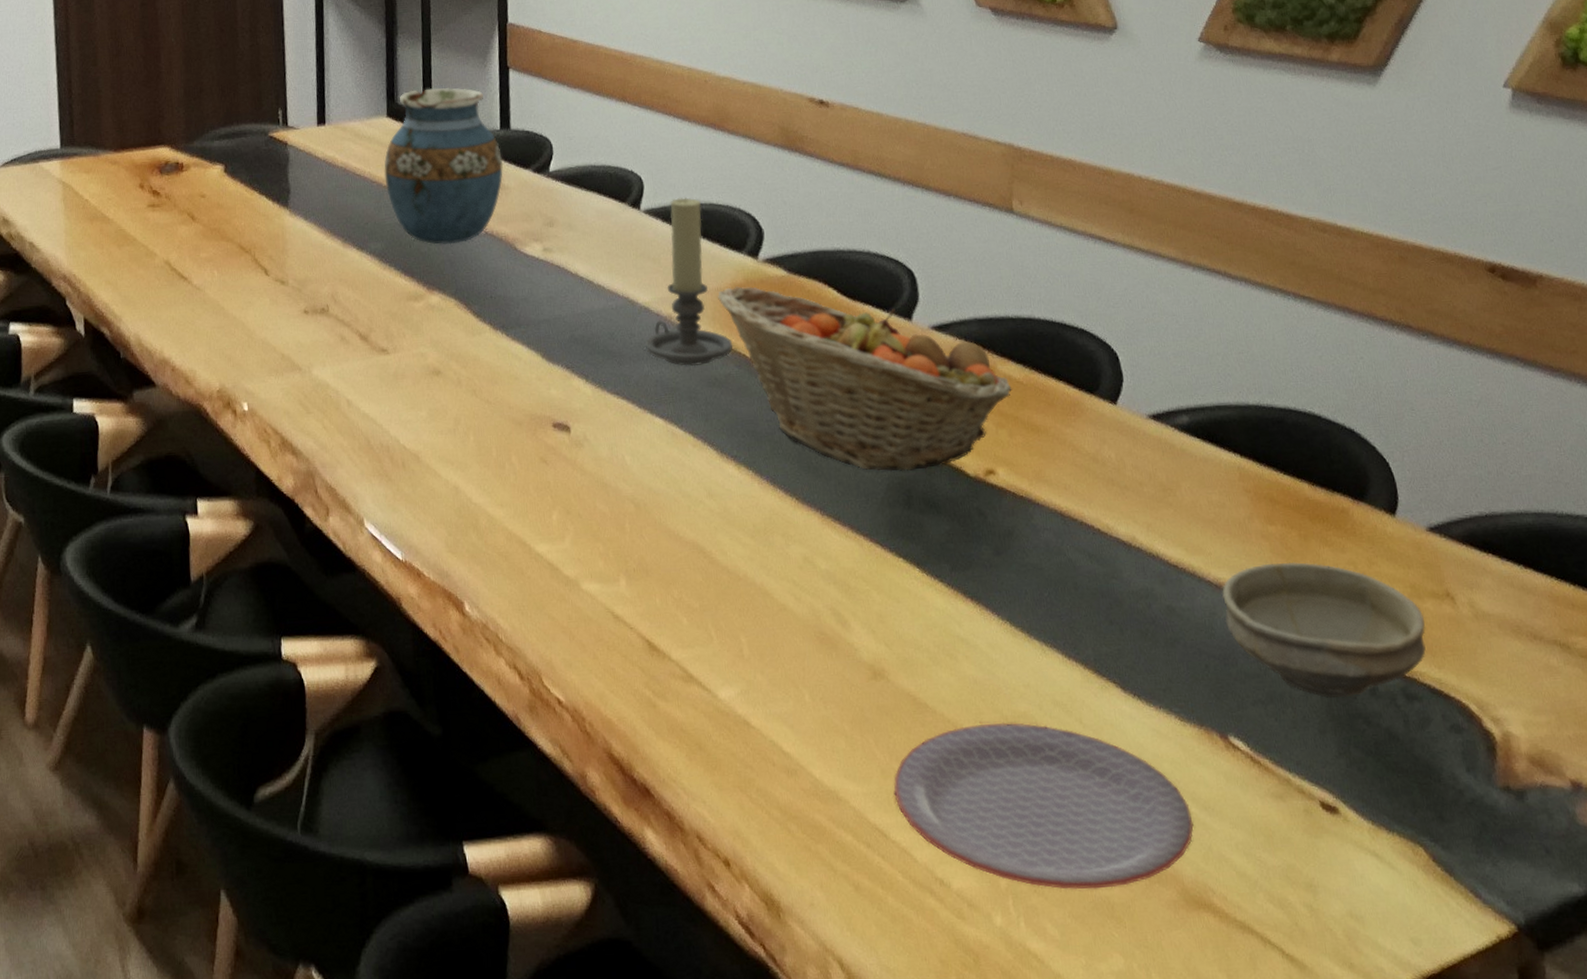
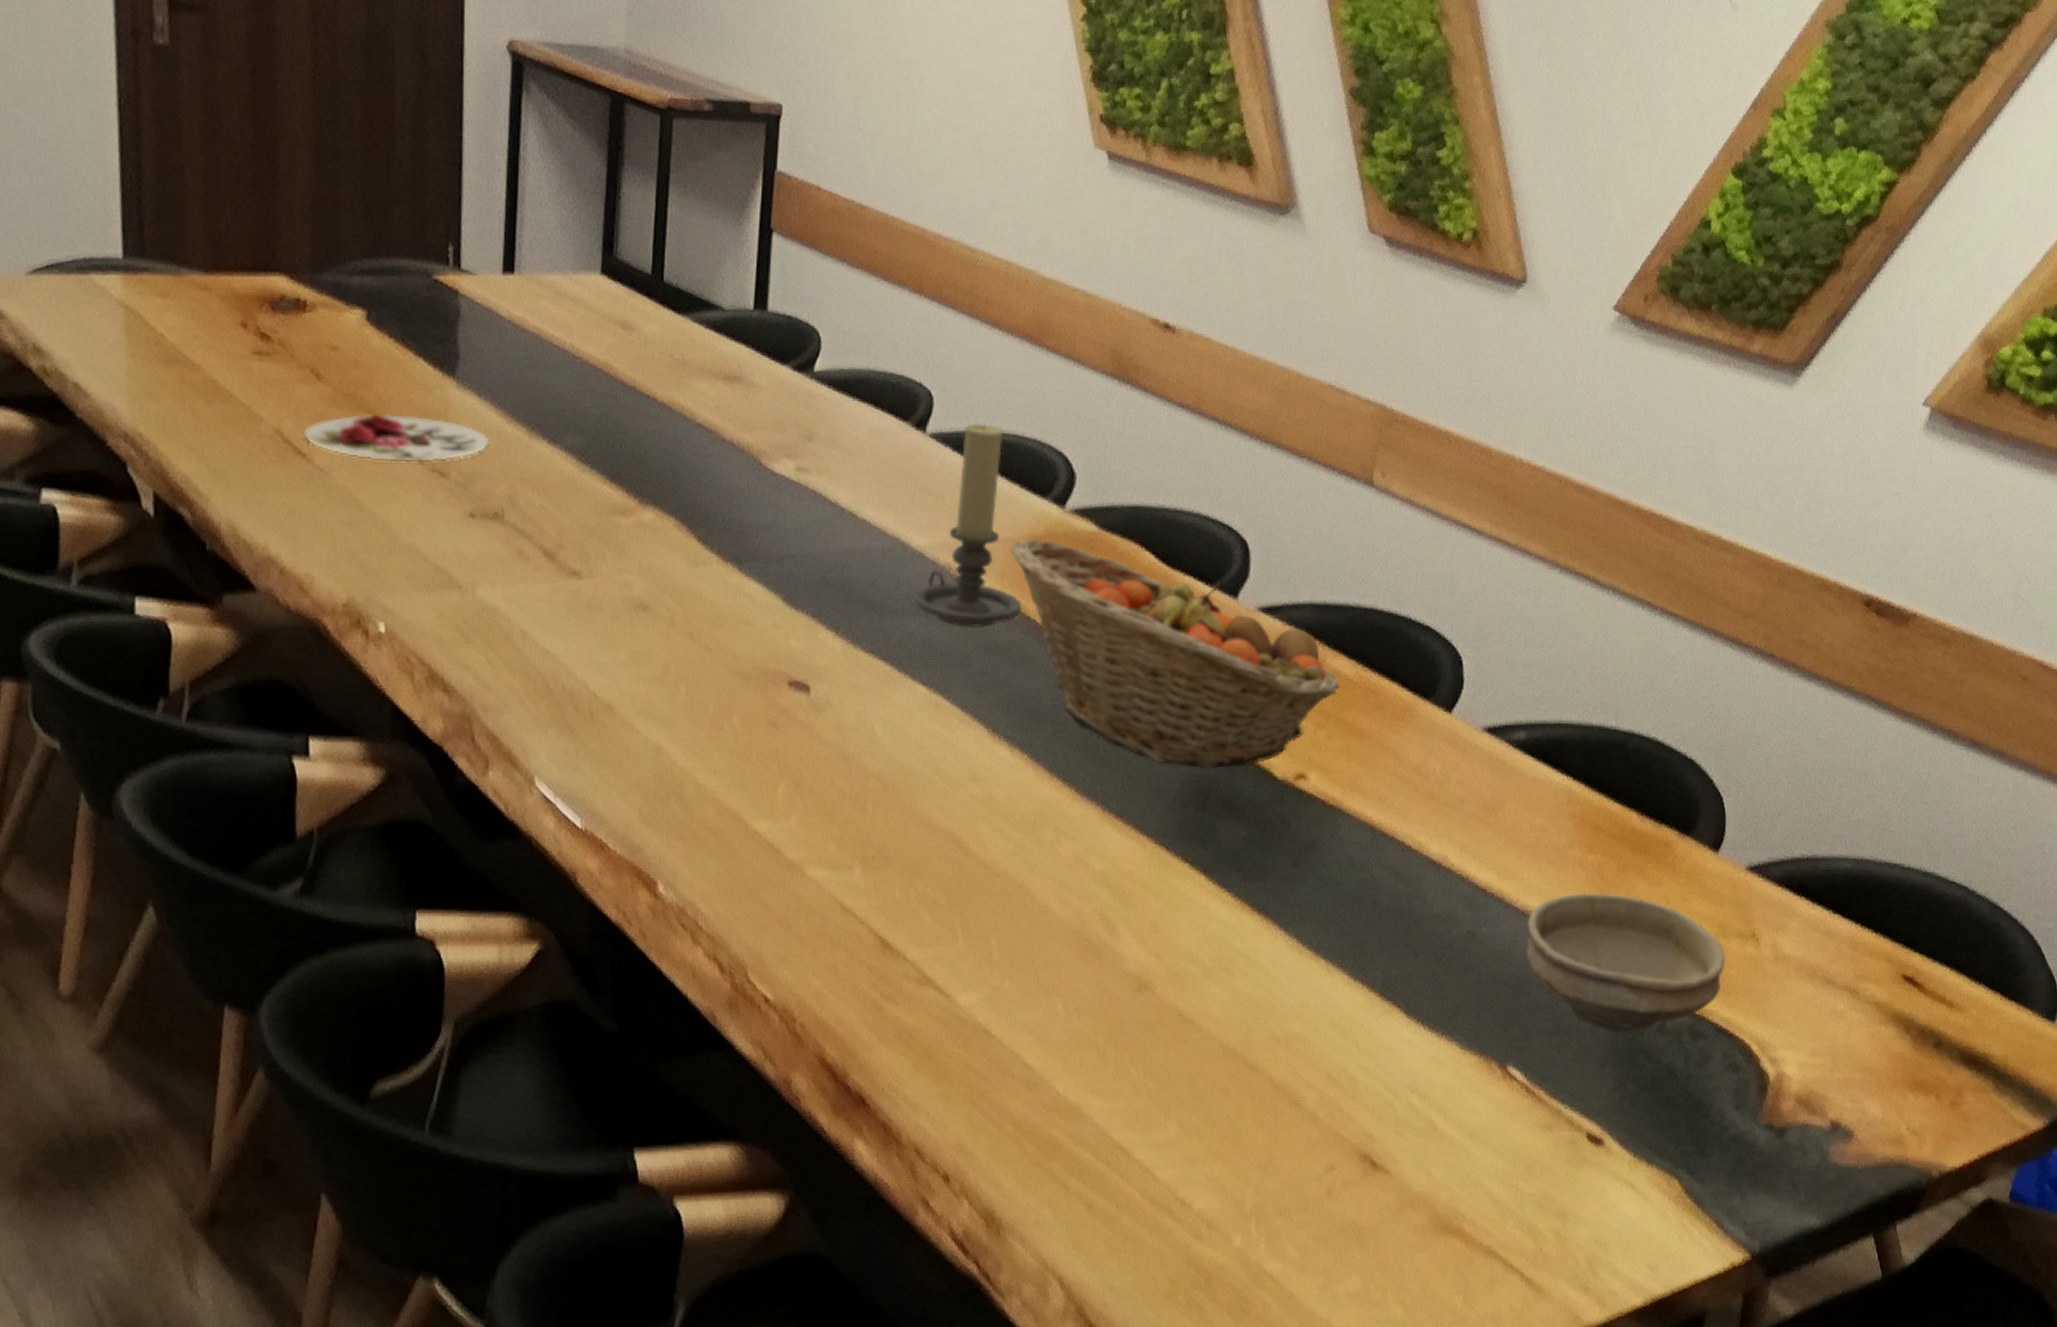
plate: none [185,240,315,277] -> present [304,414,490,462]
vase: present [384,88,504,245] -> none [592,242,754,450]
plate: present [893,722,1194,889] -> none [1143,1042,1456,1213]

